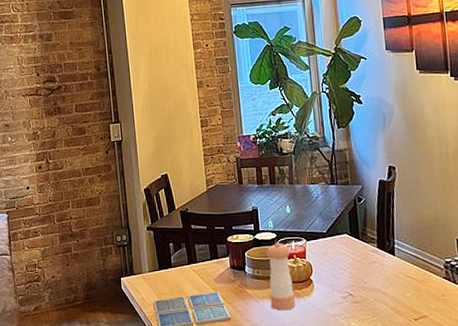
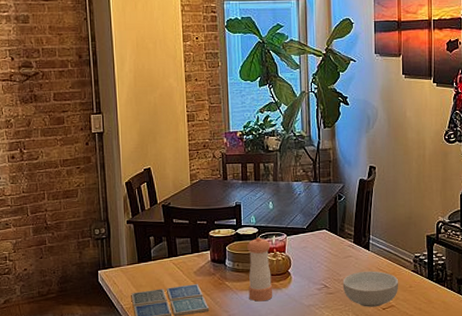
cereal bowl: none [368,277,431,318] -> present [342,271,399,307]

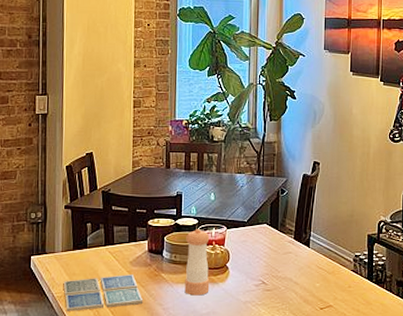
cereal bowl: present [342,271,399,307] -> none [281,268,338,306]

